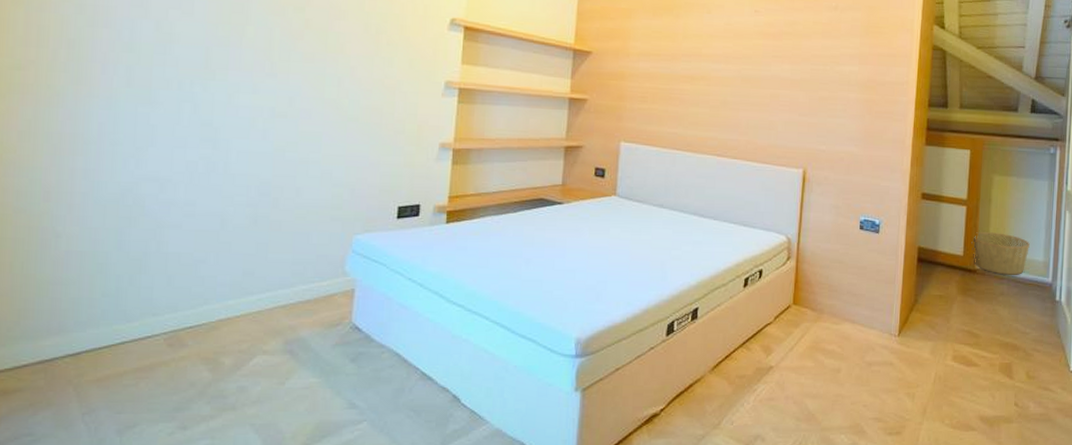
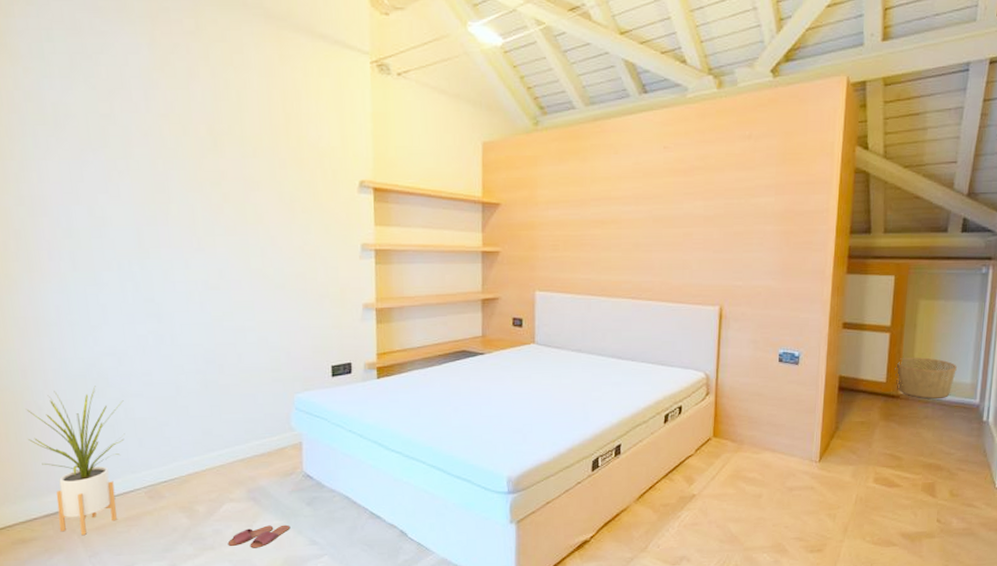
house plant: none [37,213,158,388] -> present [25,386,125,536]
slippers: none [252,383,329,410] -> present [227,524,291,548]

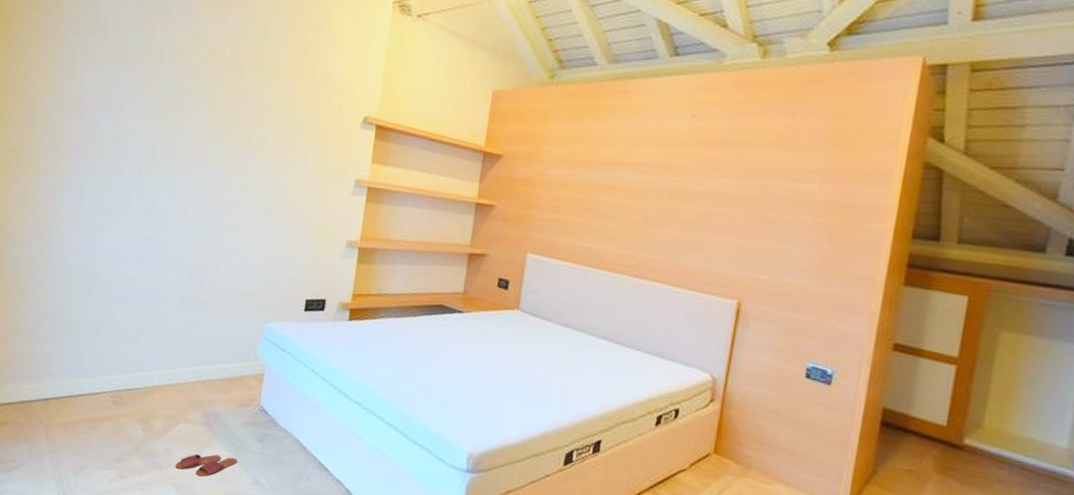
house plant: present [25,386,125,536] -> none [22,282,110,429]
basket: present [895,357,957,399] -> none [960,399,1048,462]

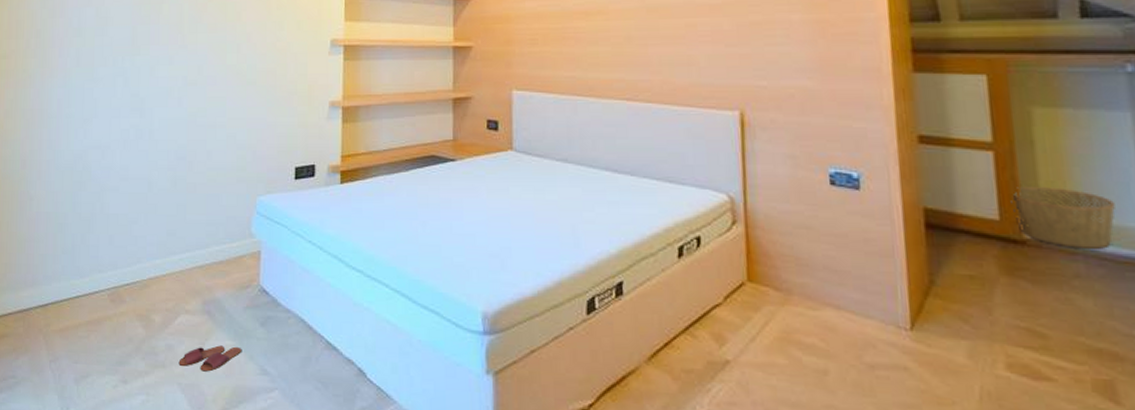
basket: none [960,399,1048,462] -> present [1010,187,1115,251]

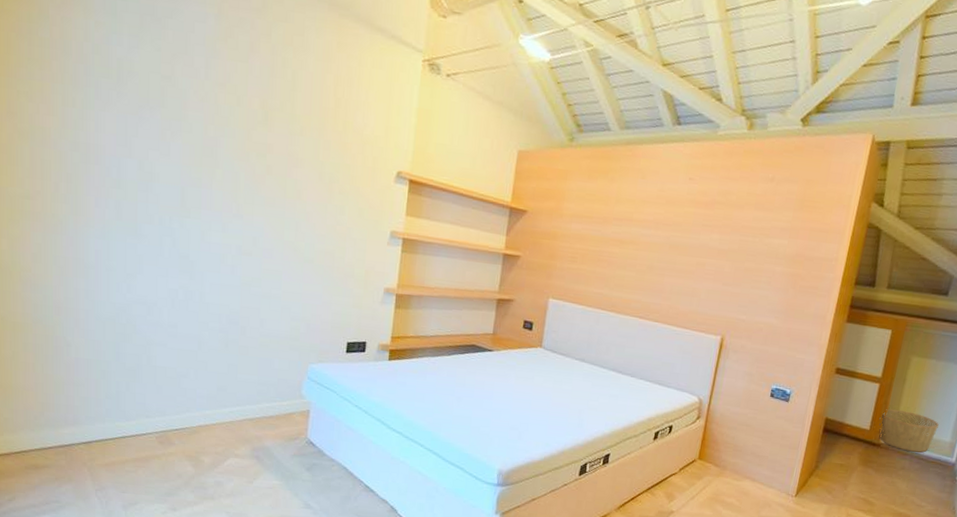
slippers: present [178,345,242,372] -> none [227,484,288,504]

